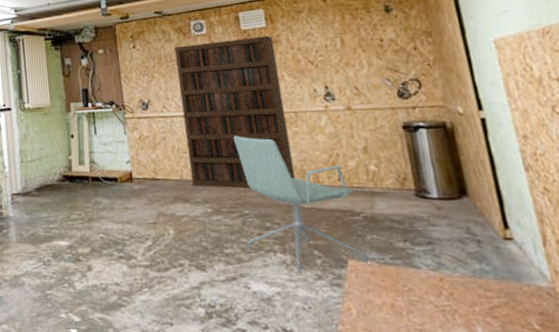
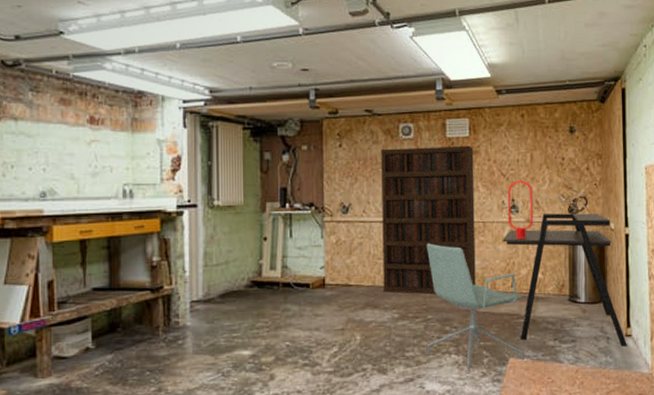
table lamp: none [318,66,356,128] -> present [507,180,534,238]
desk: none [319,96,509,253] -> present [502,213,627,347]

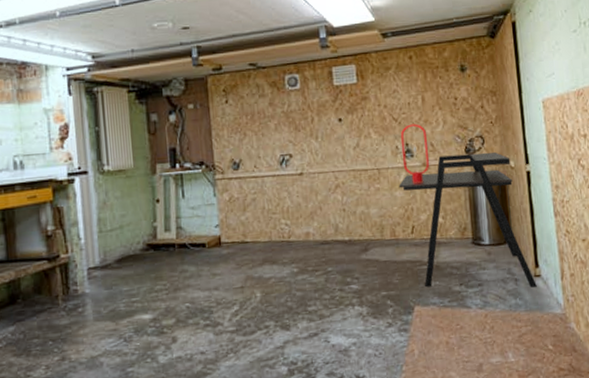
bookcase: present [381,145,476,295] -> none [268,92,375,248]
office chair: present [426,243,525,372] -> none [322,194,431,323]

